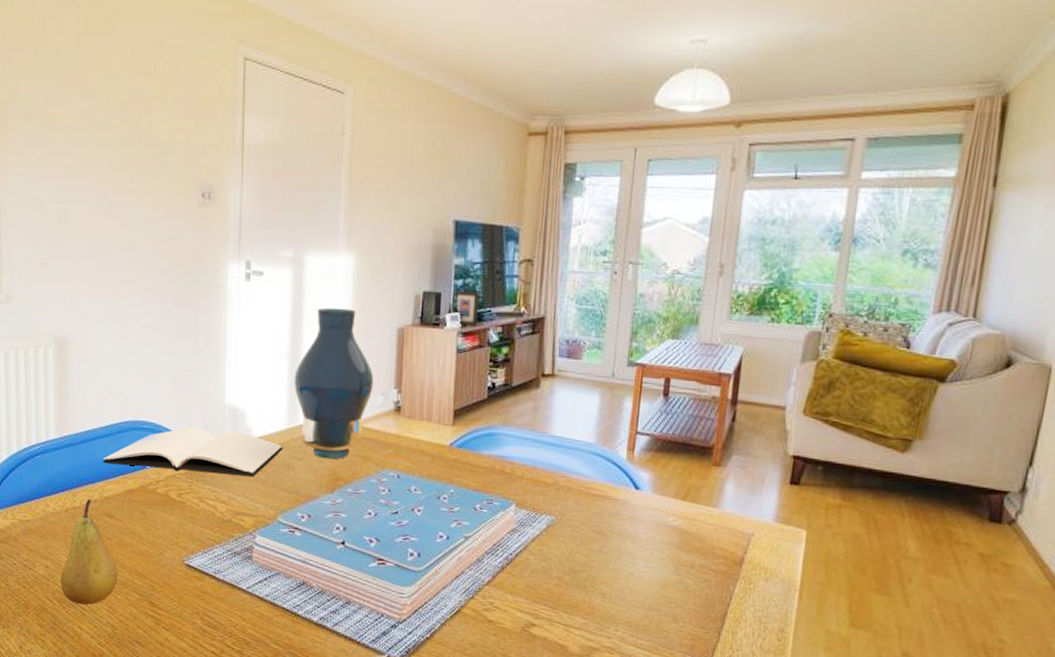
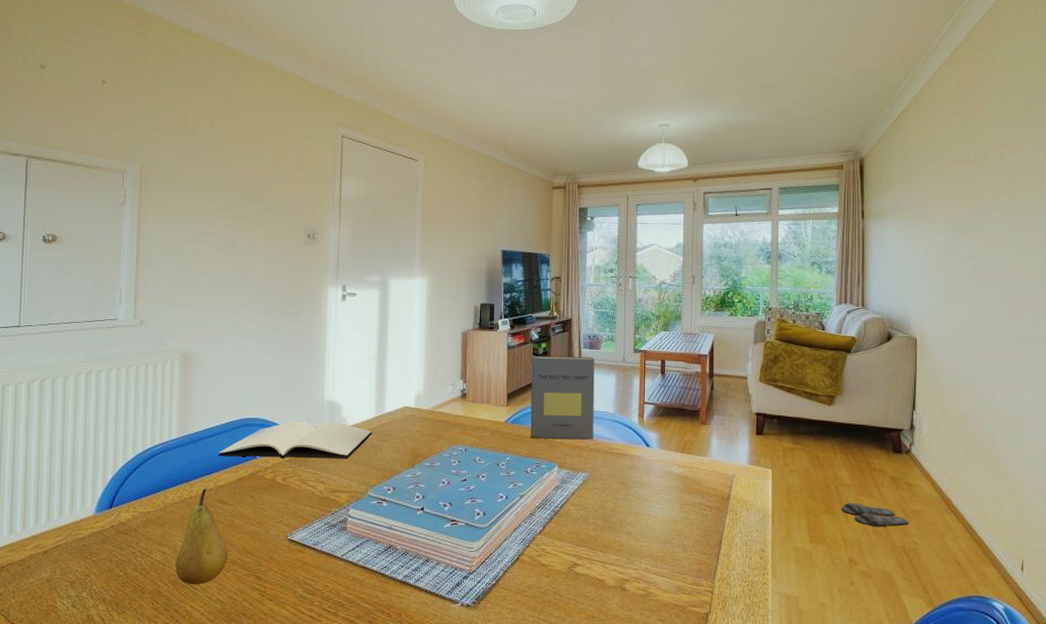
vase: present [294,307,374,459] -> none [381,319,445,440]
picture frame: present [450,290,479,327] -> none [502,302,523,329]
book: none [481,364,573,476] -> present [530,355,595,440]
slippers: none [899,581,998,618] -> present [841,502,909,526]

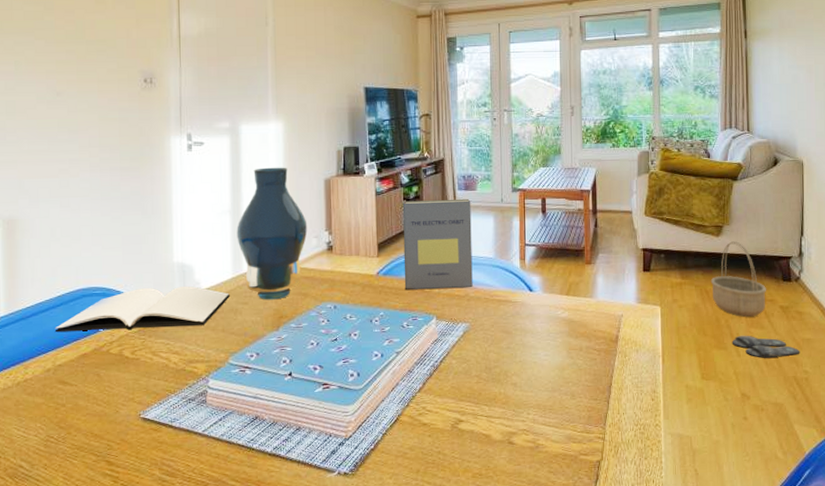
fruit: present [175,488,228,585] -> none [13,369,73,477]
vase: none [381,319,445,440] -> present [236,167,308,300]
basket: none [821,411,877,485] -> present [710,241,767,317]

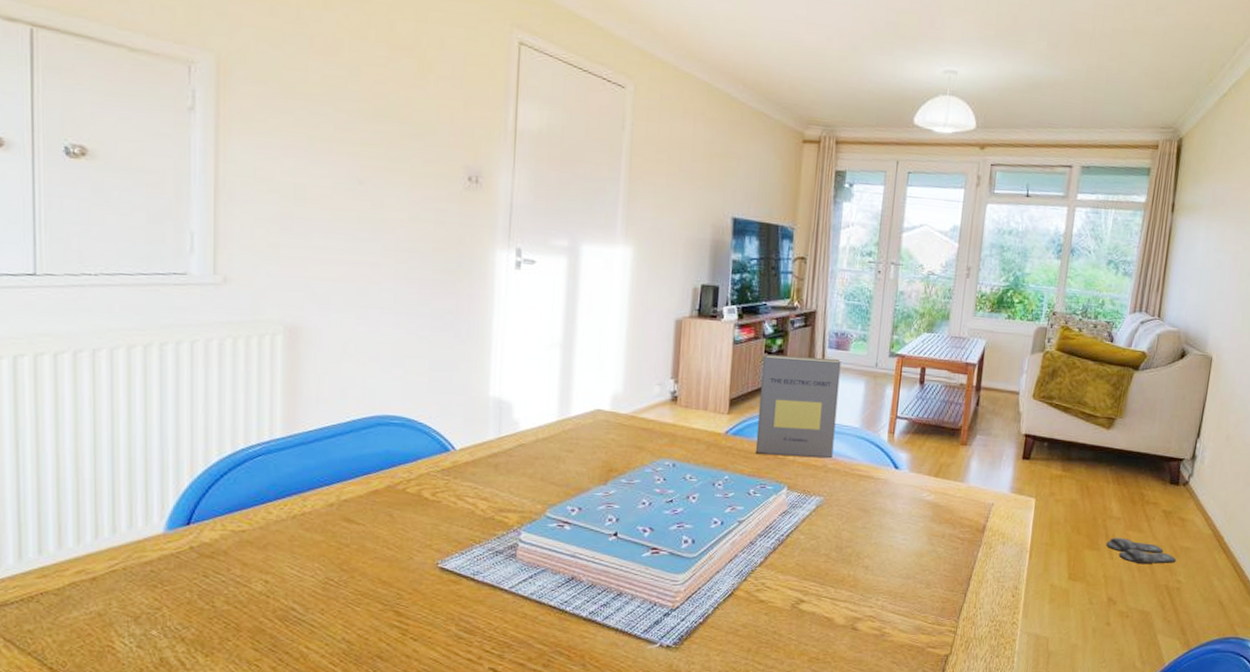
book: present [54,285,231,333] -> none [341,421,554,472]
vase: present [236,167,308,300] -> none [566,298,651,451]
basket: present [710,241,767,317] -> none [1093,436,1152,518]

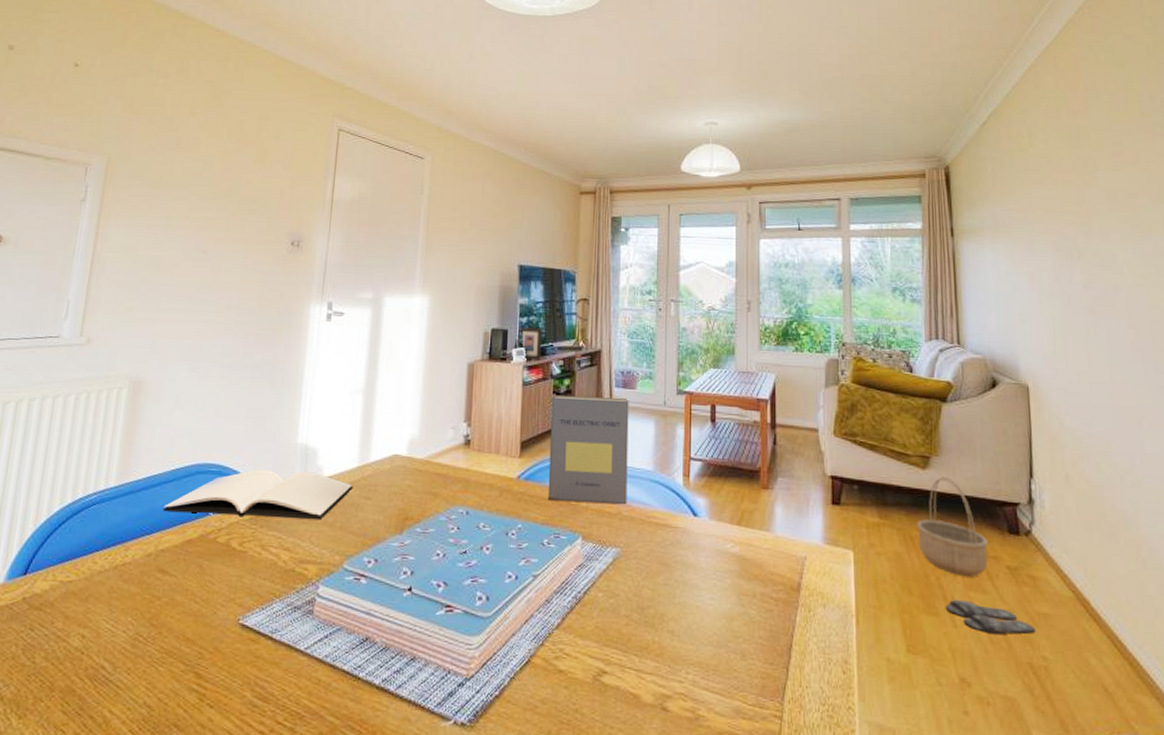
book: none [341,421,554,472] -> present [162,469,354,520]
picture frame: none [727,284,756,319] -> present [516,327,542,361]
basket: none [1093,436,1152,518] -> present [916,477,989,576]

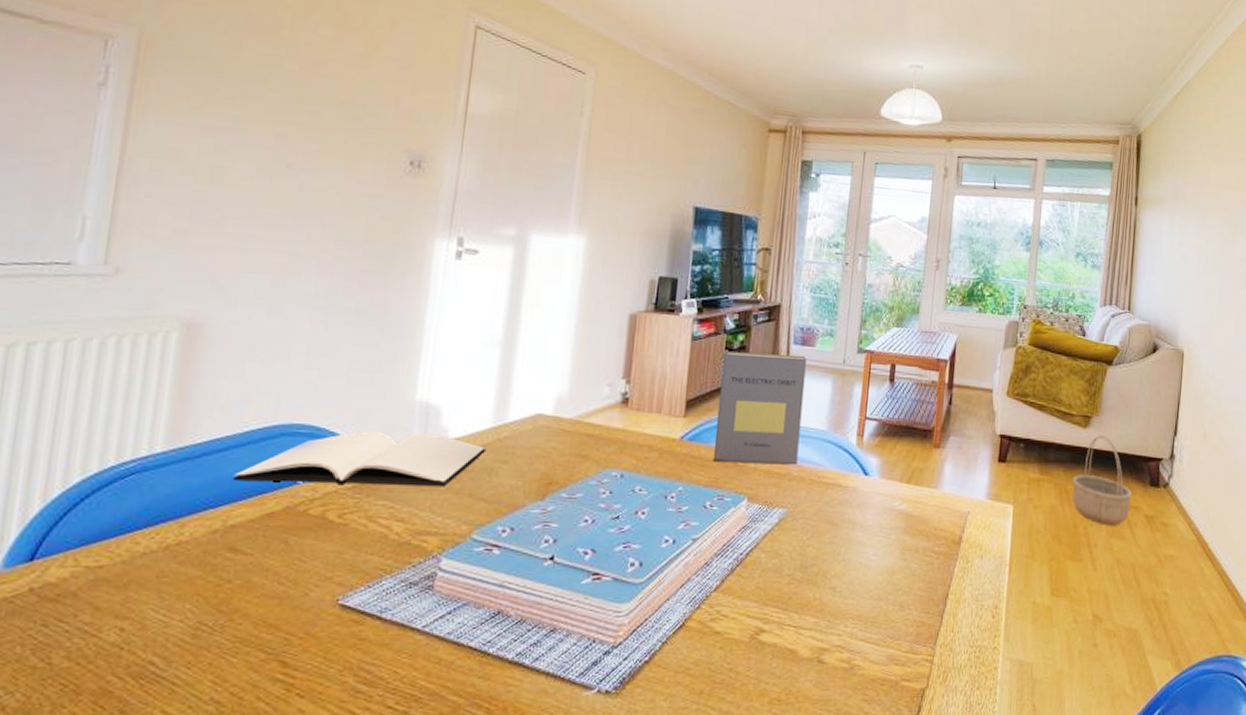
picture frame: present [516,327,542,361] -> none [686,276,717,314]
slippers: present [945,599,1036,634] -> none [1088,546,1162,575]

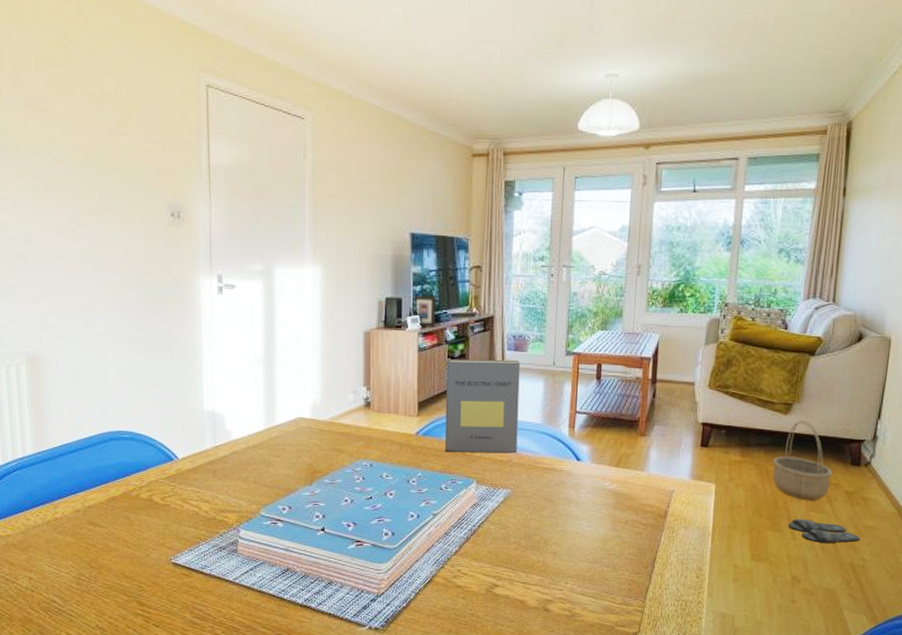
book: present [232,430,487,487] -> none [83,434,263,476]
picture frame: none [686,276,717,314] -> present [411,296,436,327]
slippers: none [1088,546,1162,575] -> present [788,518,861,543]

